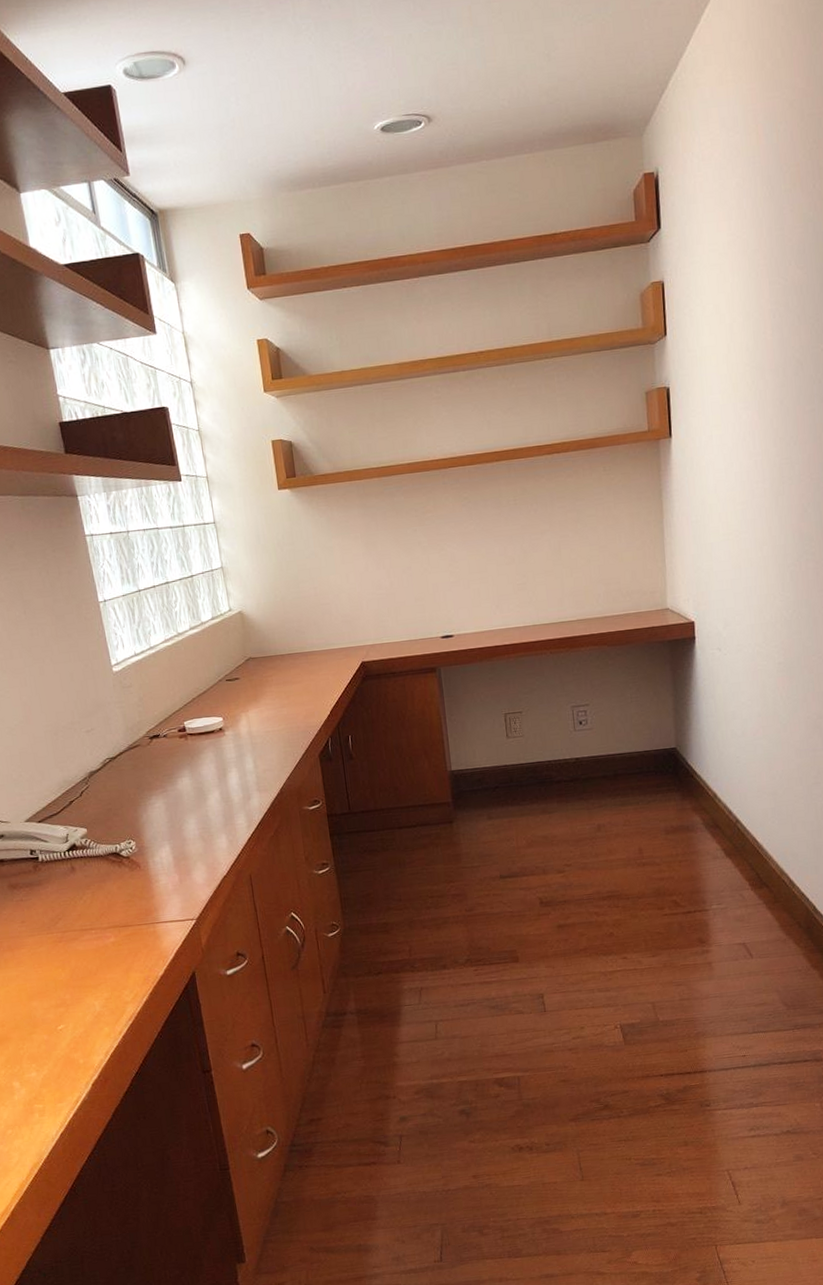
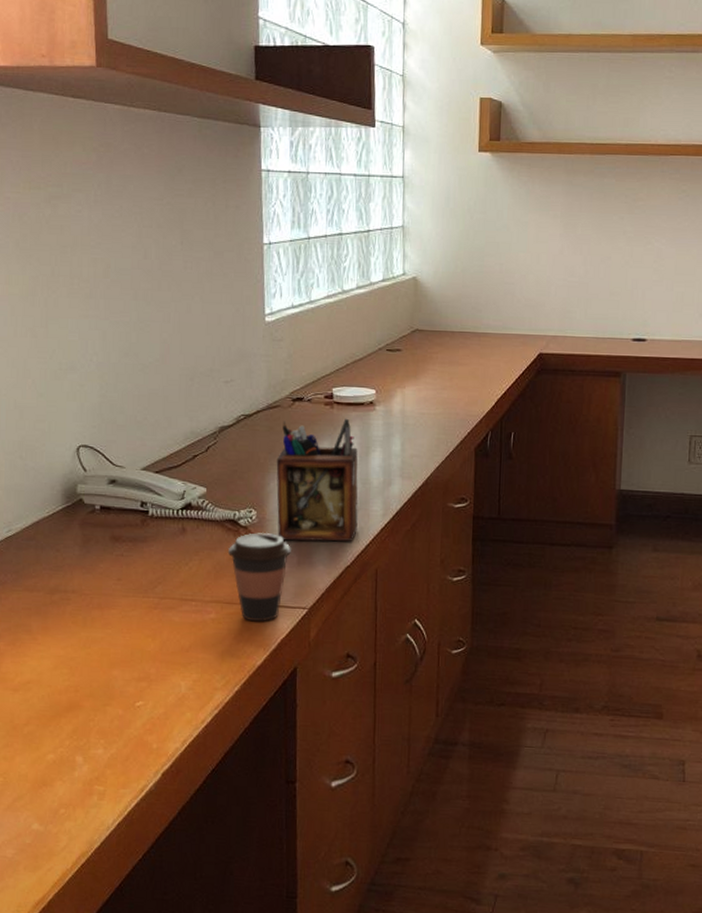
coffee cup: none [115,859,172,939] -> present [227,533,291,622]
desk organizer: none [144,746,227,863] -> present [276,418,358,542]

